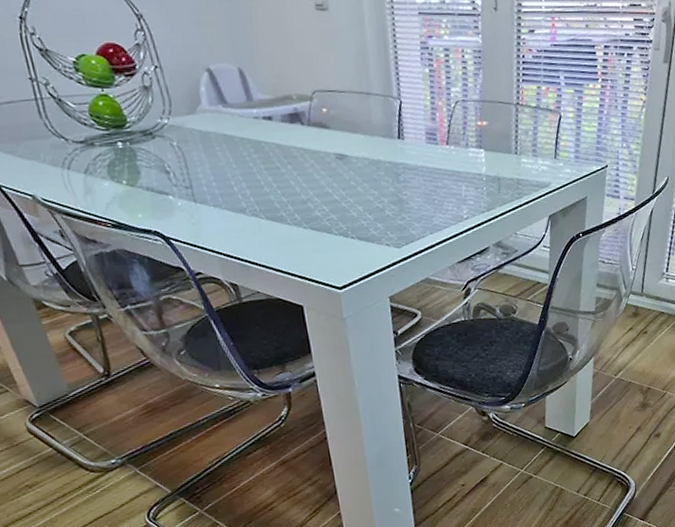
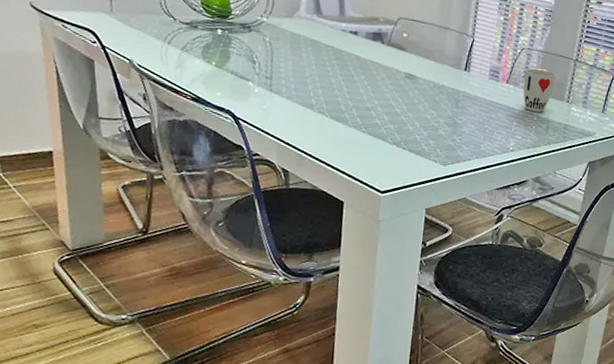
cup: none [463,122,499,171] -> present [523,68,556,112]

